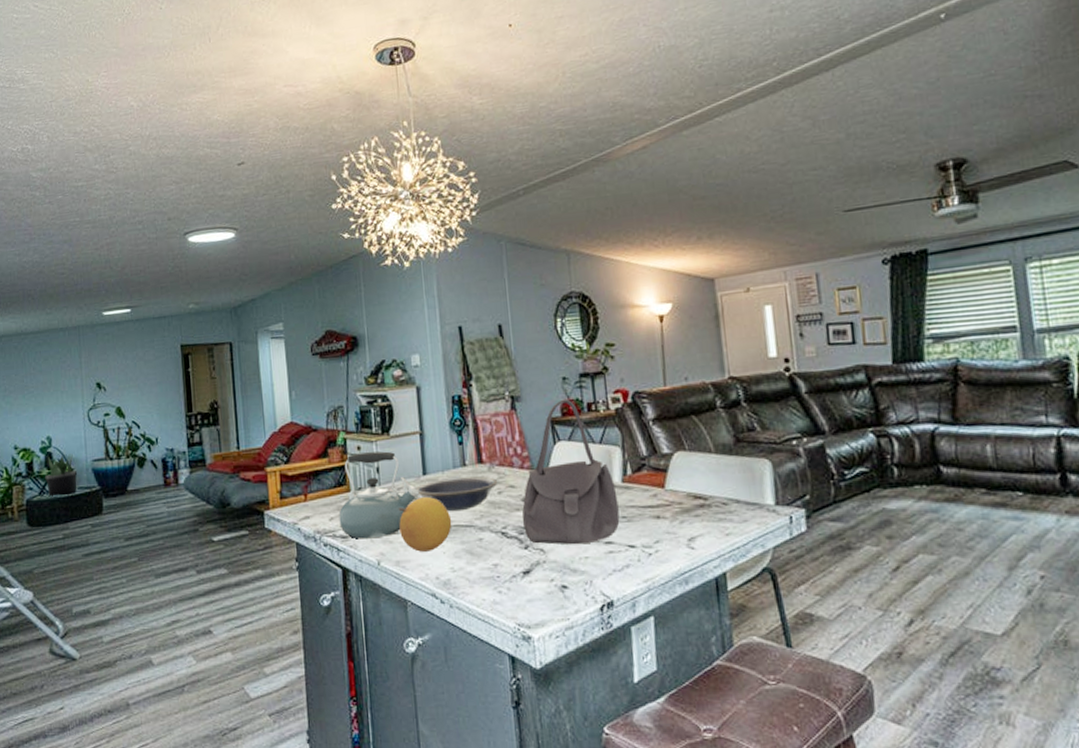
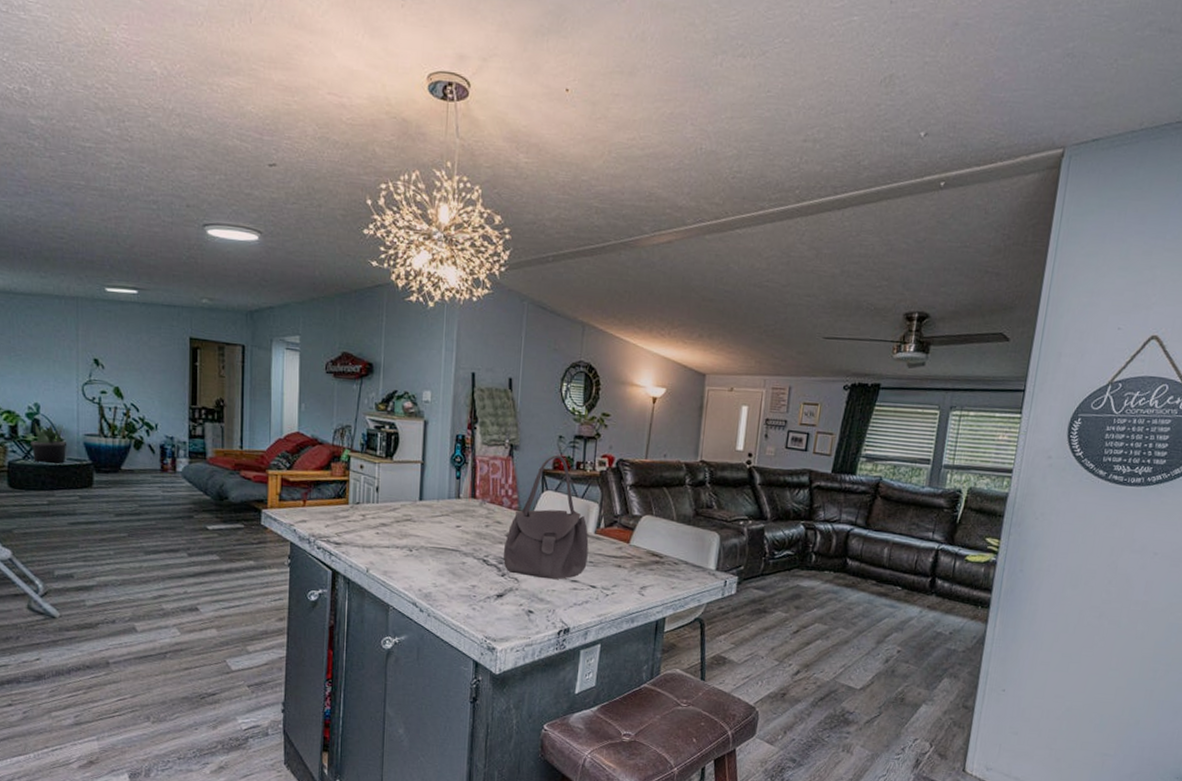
kettle: present [338,451,420,539] -> none [334,471,414,549]
fruit: present [398,496,452,552] -> none [391,519,440,567]
bowl: present [417,476,498,512] -> none [412,506,487,537]

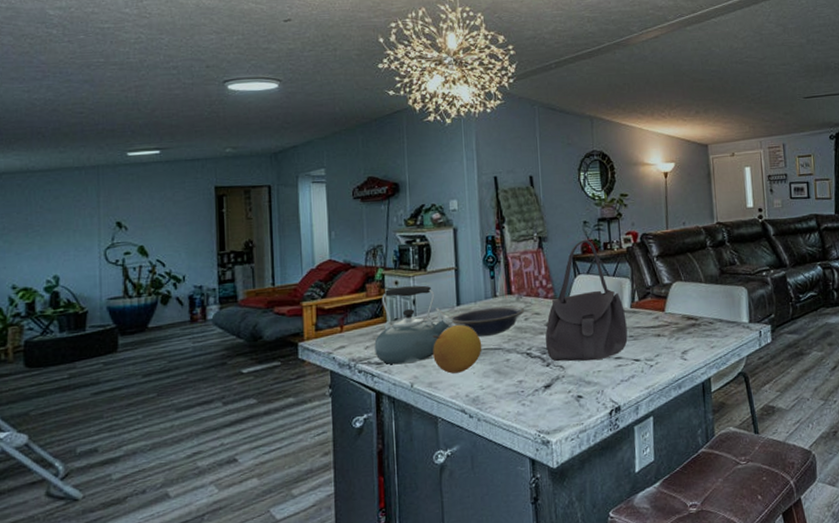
planter: present [30,423,66,465] -> none [49,294,88,338]
kettle: none [334,471,414,549] -> present [374,285,454,365]
fruit: none [391,519,440,567] -> present [432,324,482,374]
bowl: none [412,506,487,537] -> present [451,305,525,338]

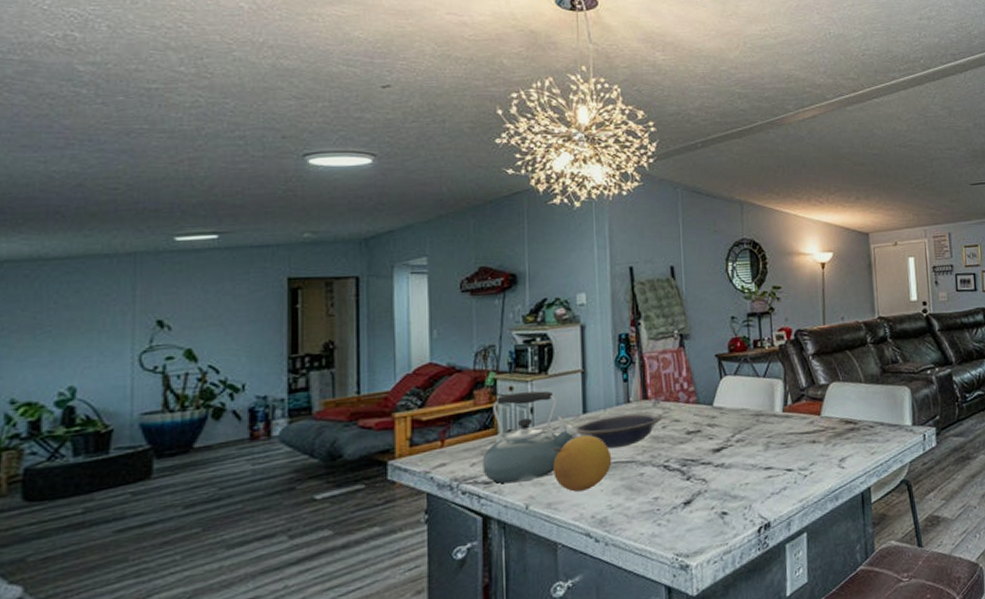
handbag: present [545,239,628,362] -> none [685,336,779,475]

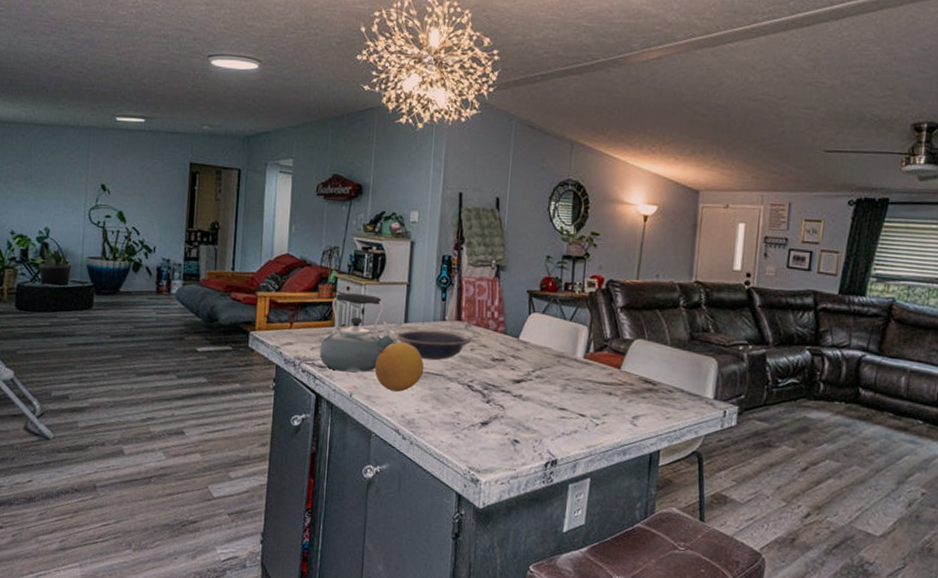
planter: none [60,408,114,464] -> present [39,247,71,287]

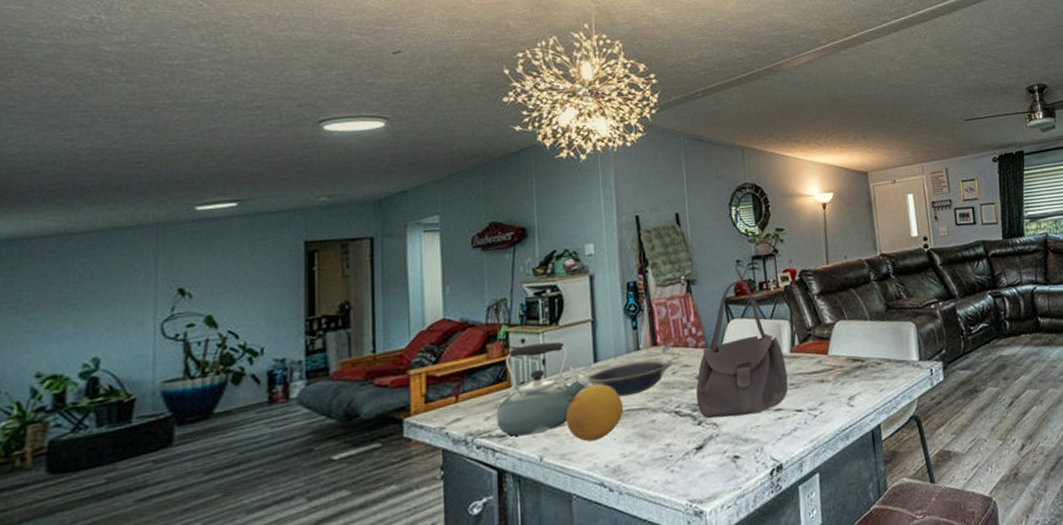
planter: present [39,247,71,287] -> none [84,378,136,434]
handbag: none [488,275,578,407] -> present [695,280,789,419]

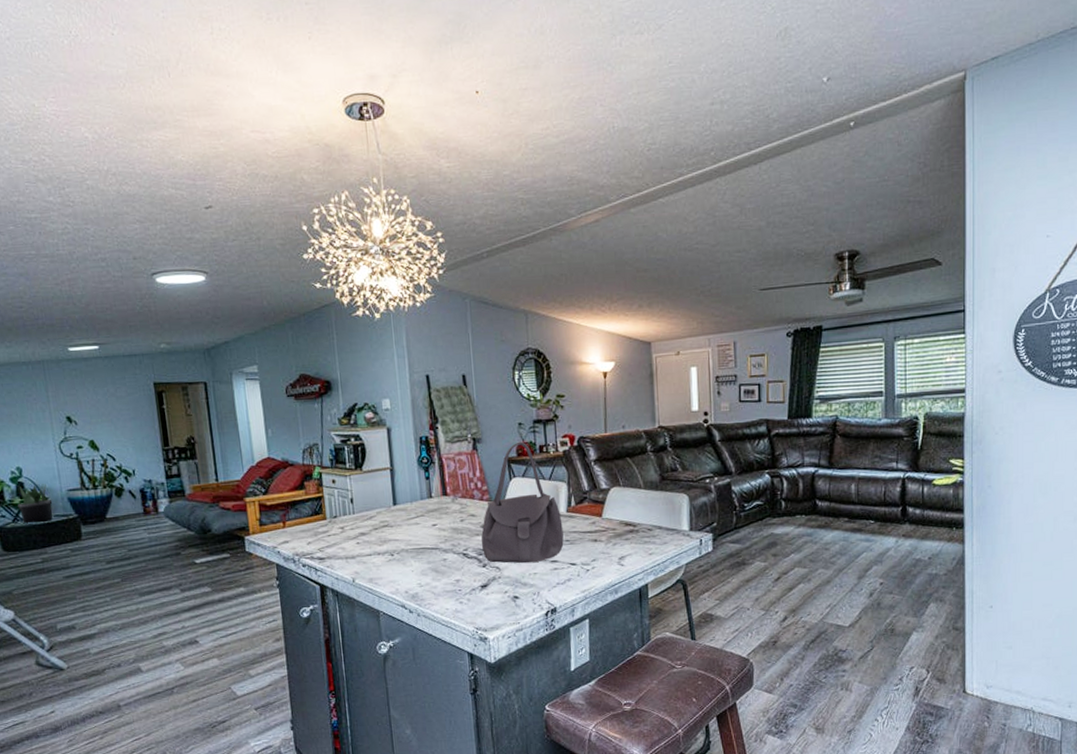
planter: none [84,378,136,434] -> present [18,485,53,525]
kettle: present [496,341,590,437] -> none [316,484,391,561]
fruit: present [565,384,624,442] -> none [371,523,420,571]
bowl: present [587,358,673,398] -> none [388,507,461,537]

